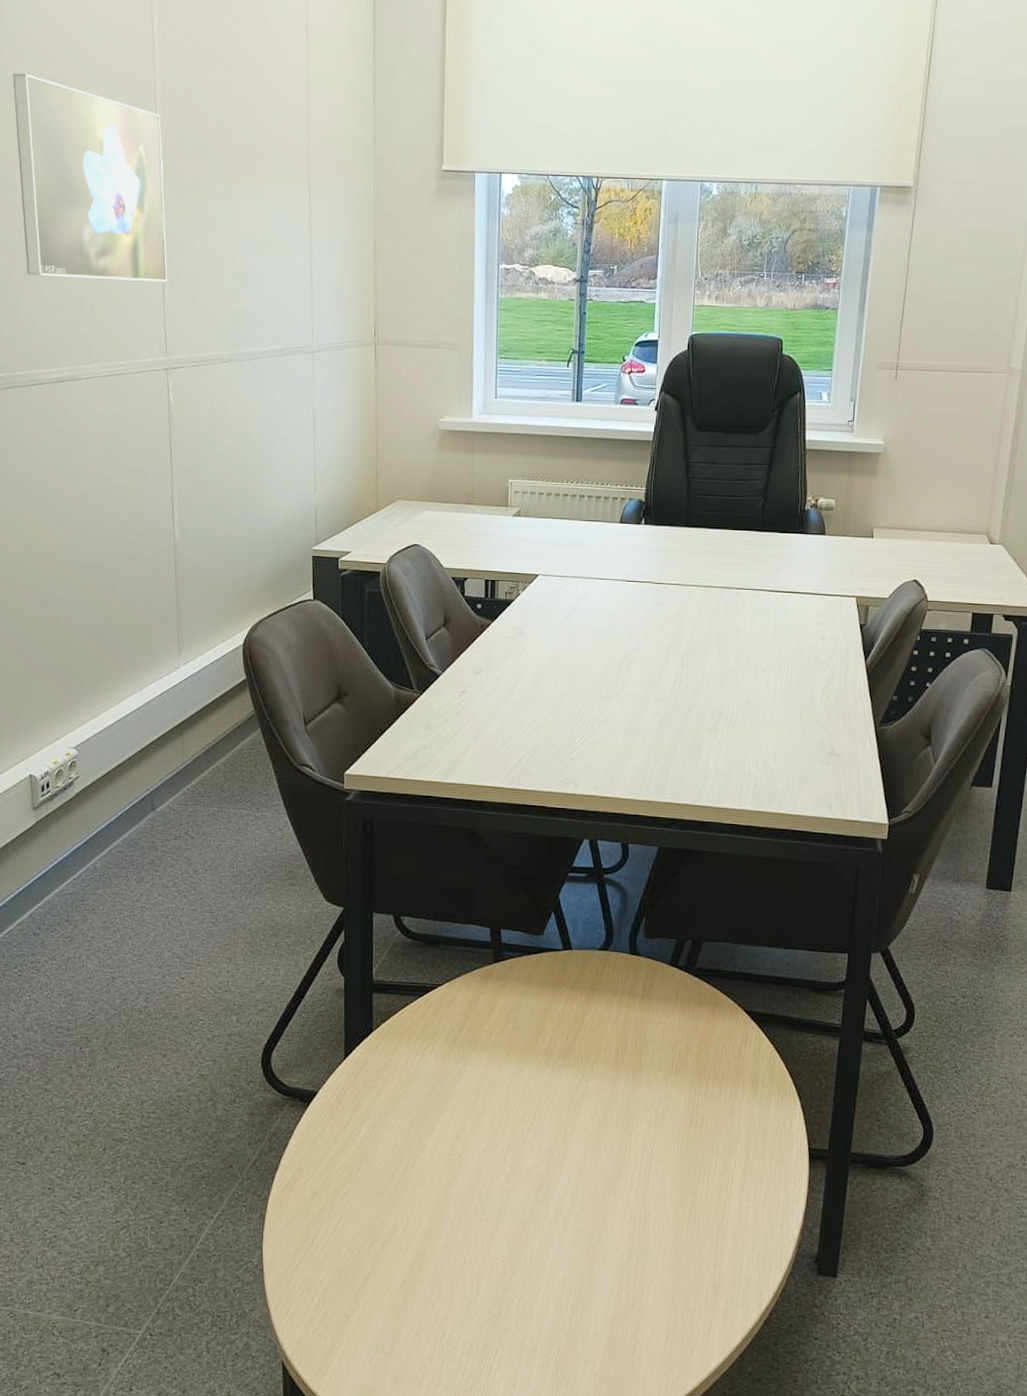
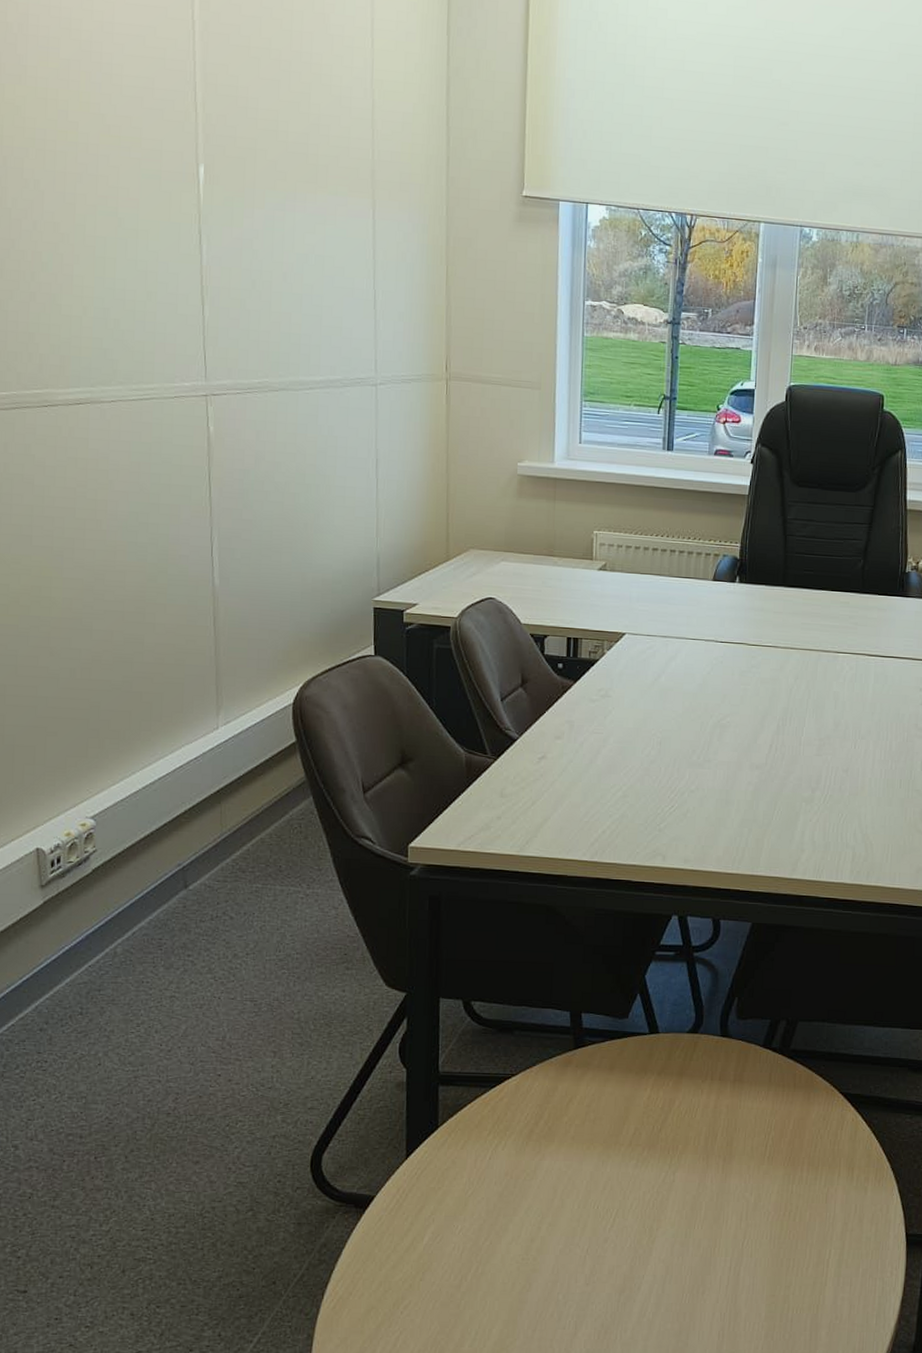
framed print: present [12,73,168,283] -> none [23,52,208,299]

